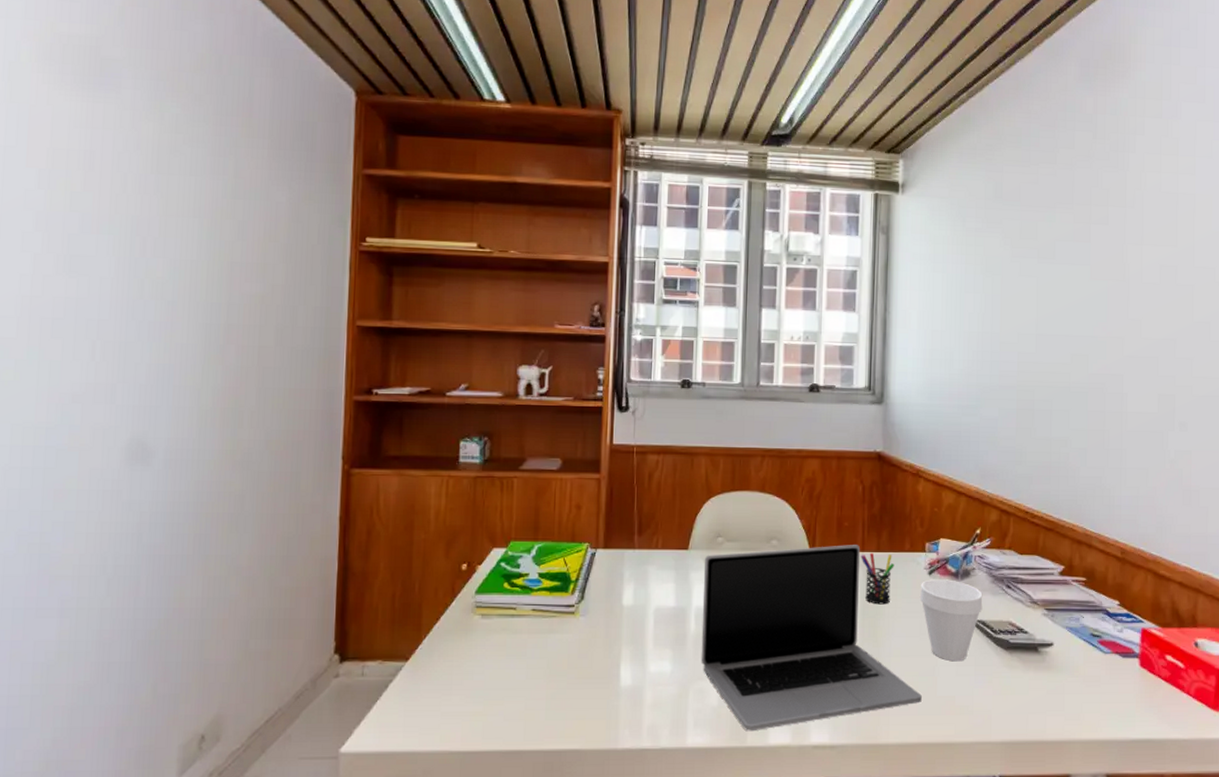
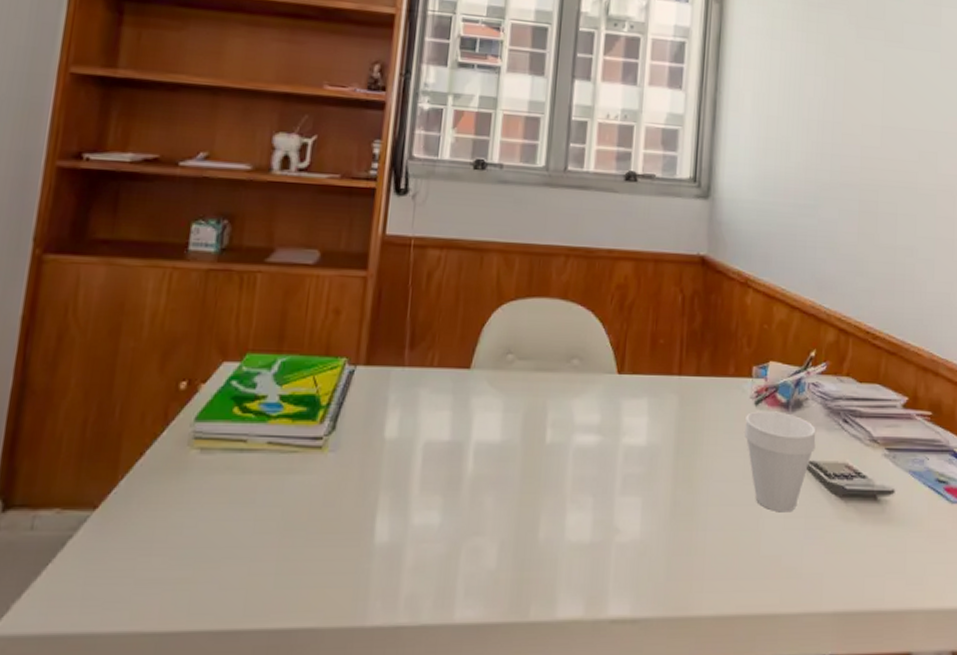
laptop: present [701,545,922,732] -> none [478,366,743,602]
pen holder: present [861,552,895,605] -> none [677,376,716,441]

